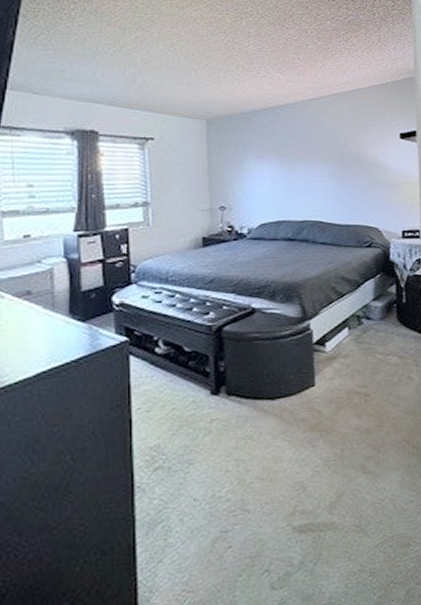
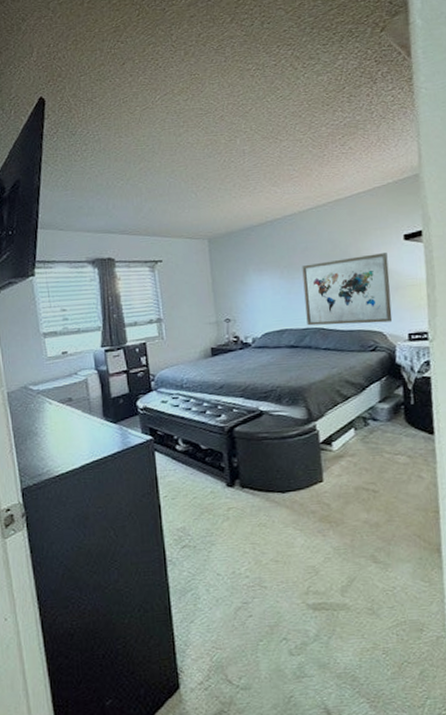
wall art: none [302,149,388,219] -> present [302,253,393,326]

